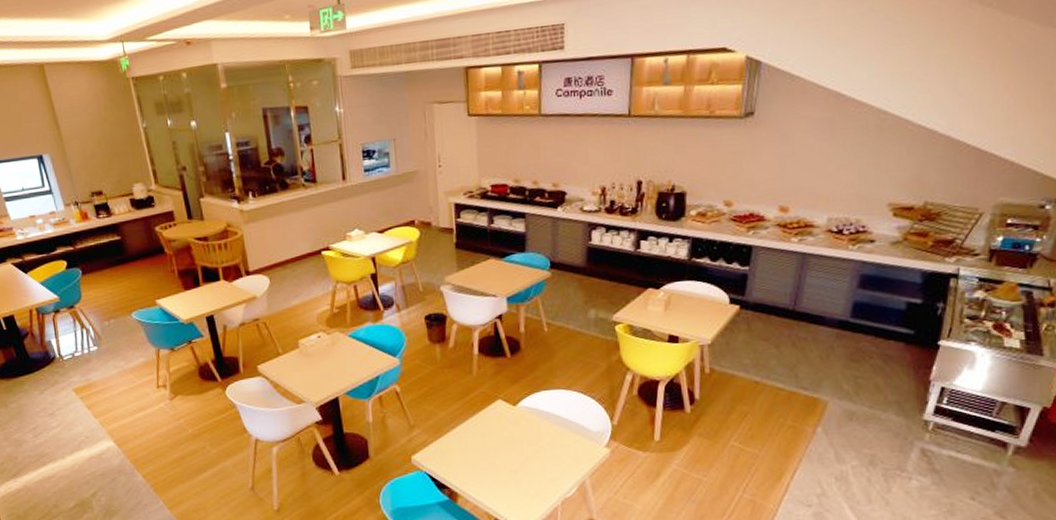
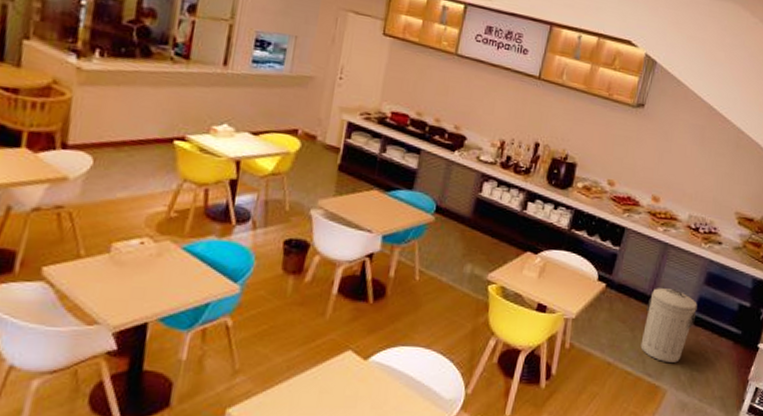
trash can: none [789,299,853,374] -> present [640,288,698,363]

